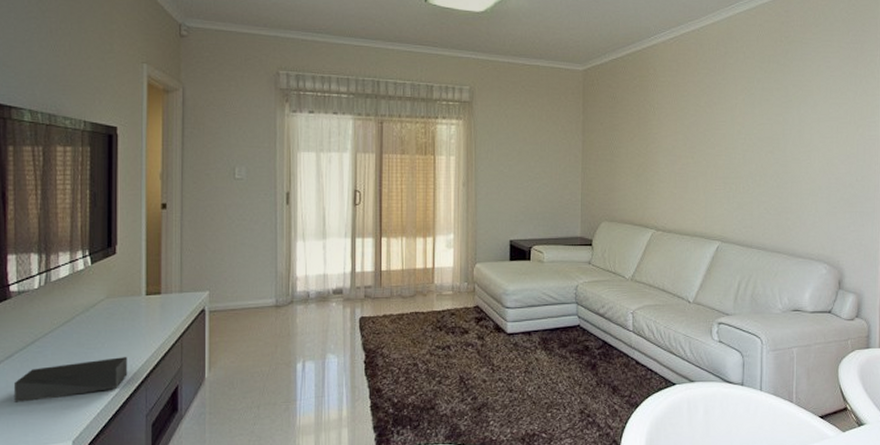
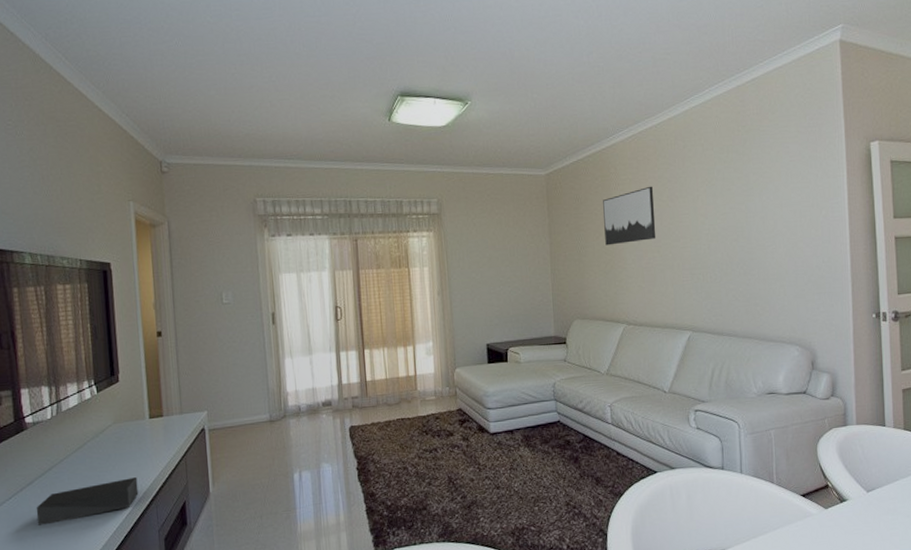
wall art: none [639,90,692,148] -> present [603,186,656,246]

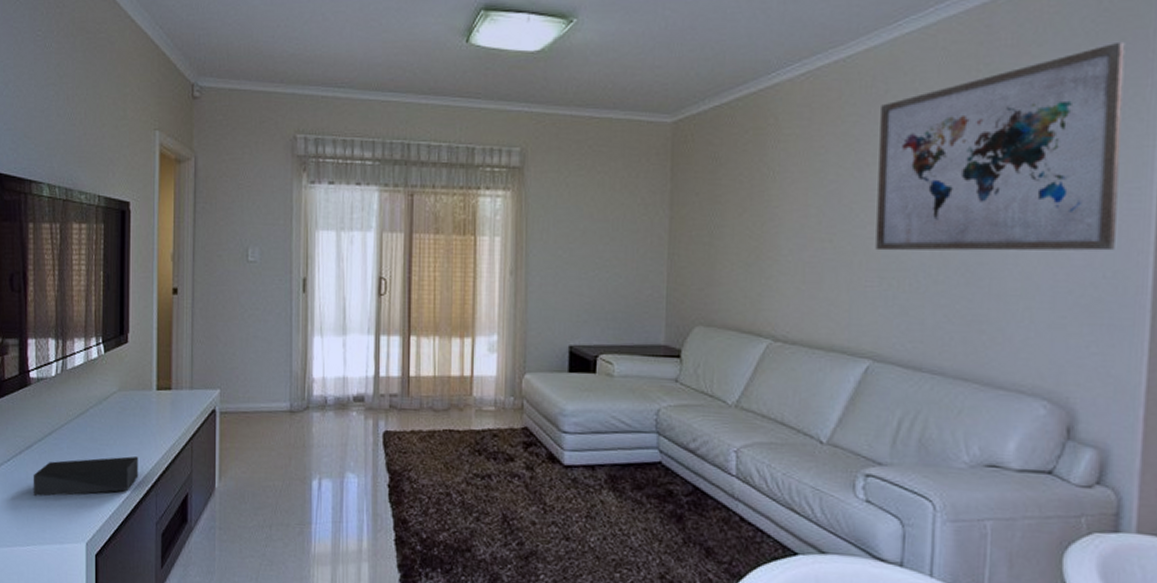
wall art: present [603,186,656,246] -> none [751,146,831,227]
wall art: none [682,109,828,256] -> present [875,41,1125,251]

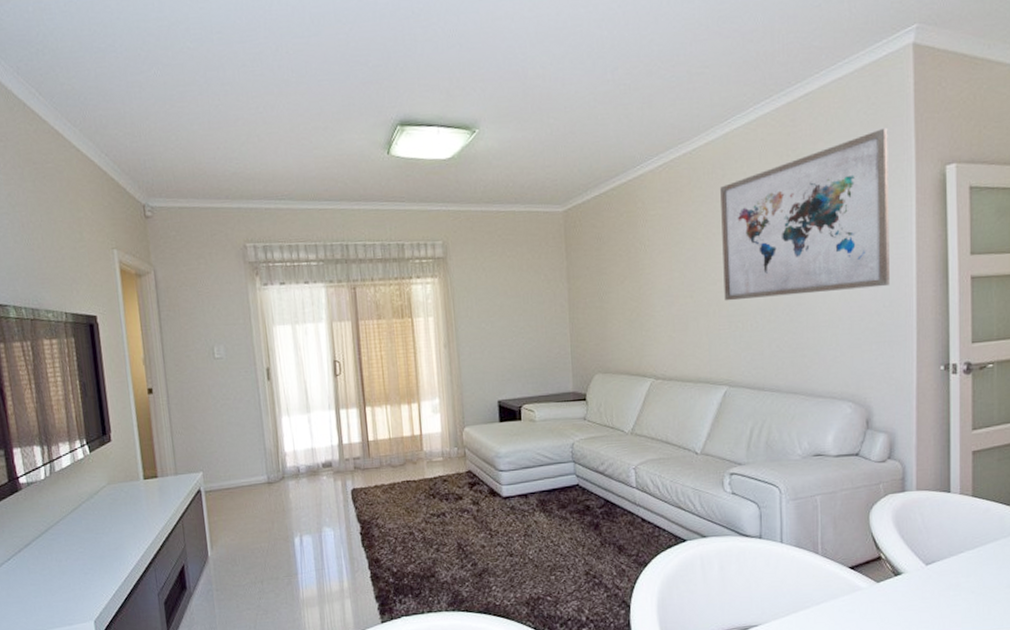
speaker: present [33,456,138,497] -> none [34,540,137,587]

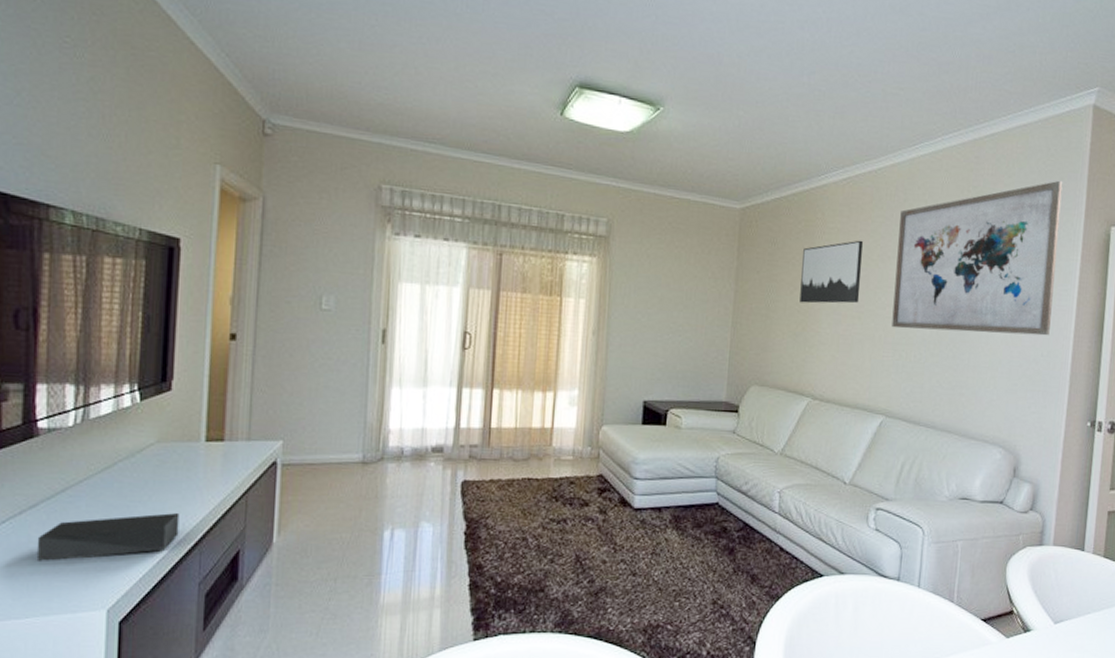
speaker: none [34,540,137,587] -> present [36,513,180,561]
wall art: none [628,222,689,291] -> present [799,240,863,304]

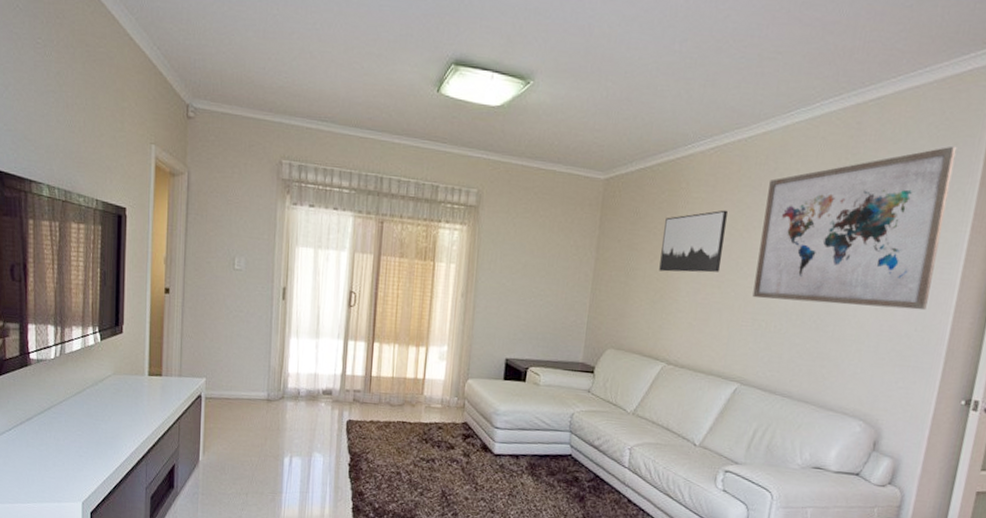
speaker: present [36,513,180,561] -> none [33,431,131,462]

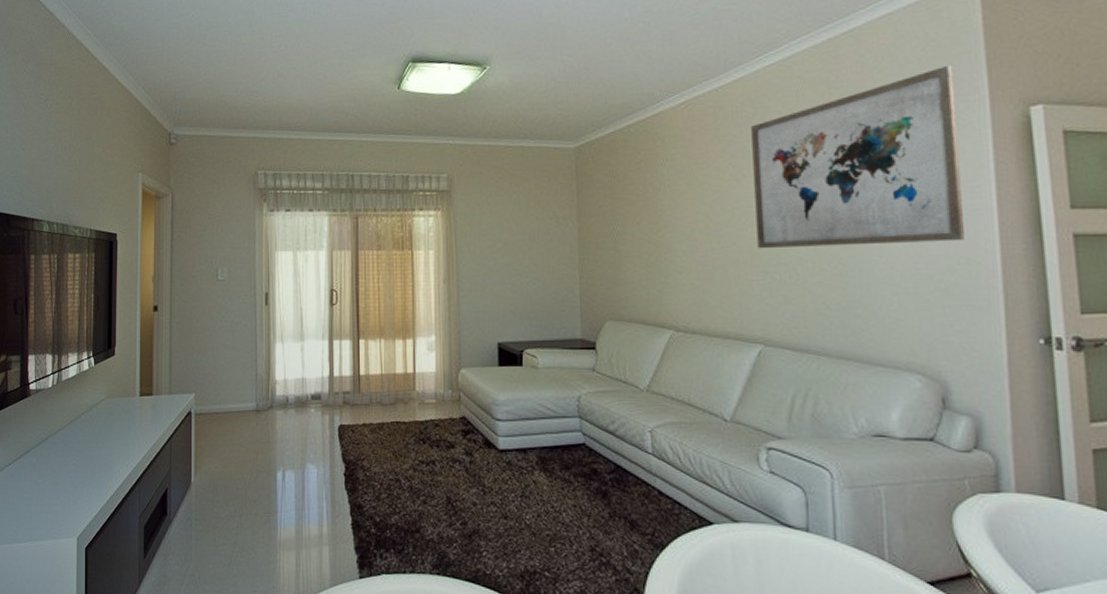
wall art: present [659,210,728,273] -> none [646,162,716,233]

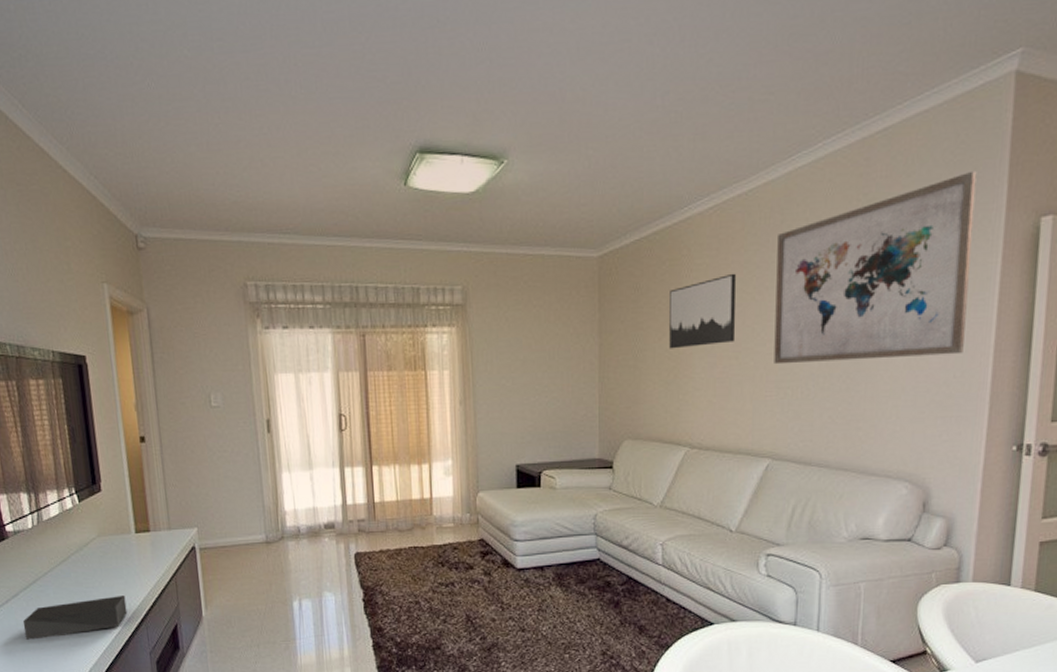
speaker: none [31,457,124,496] -> present [22,596,128,640]
wall art: none [646,162,716,233] -> present [669,273,736,349]

